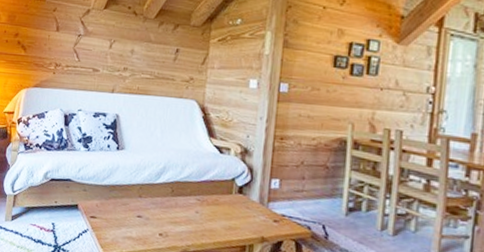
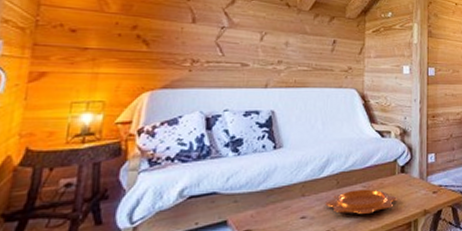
decorative bowl: none [160,200,232,228] -> present [325,189,397,215]

